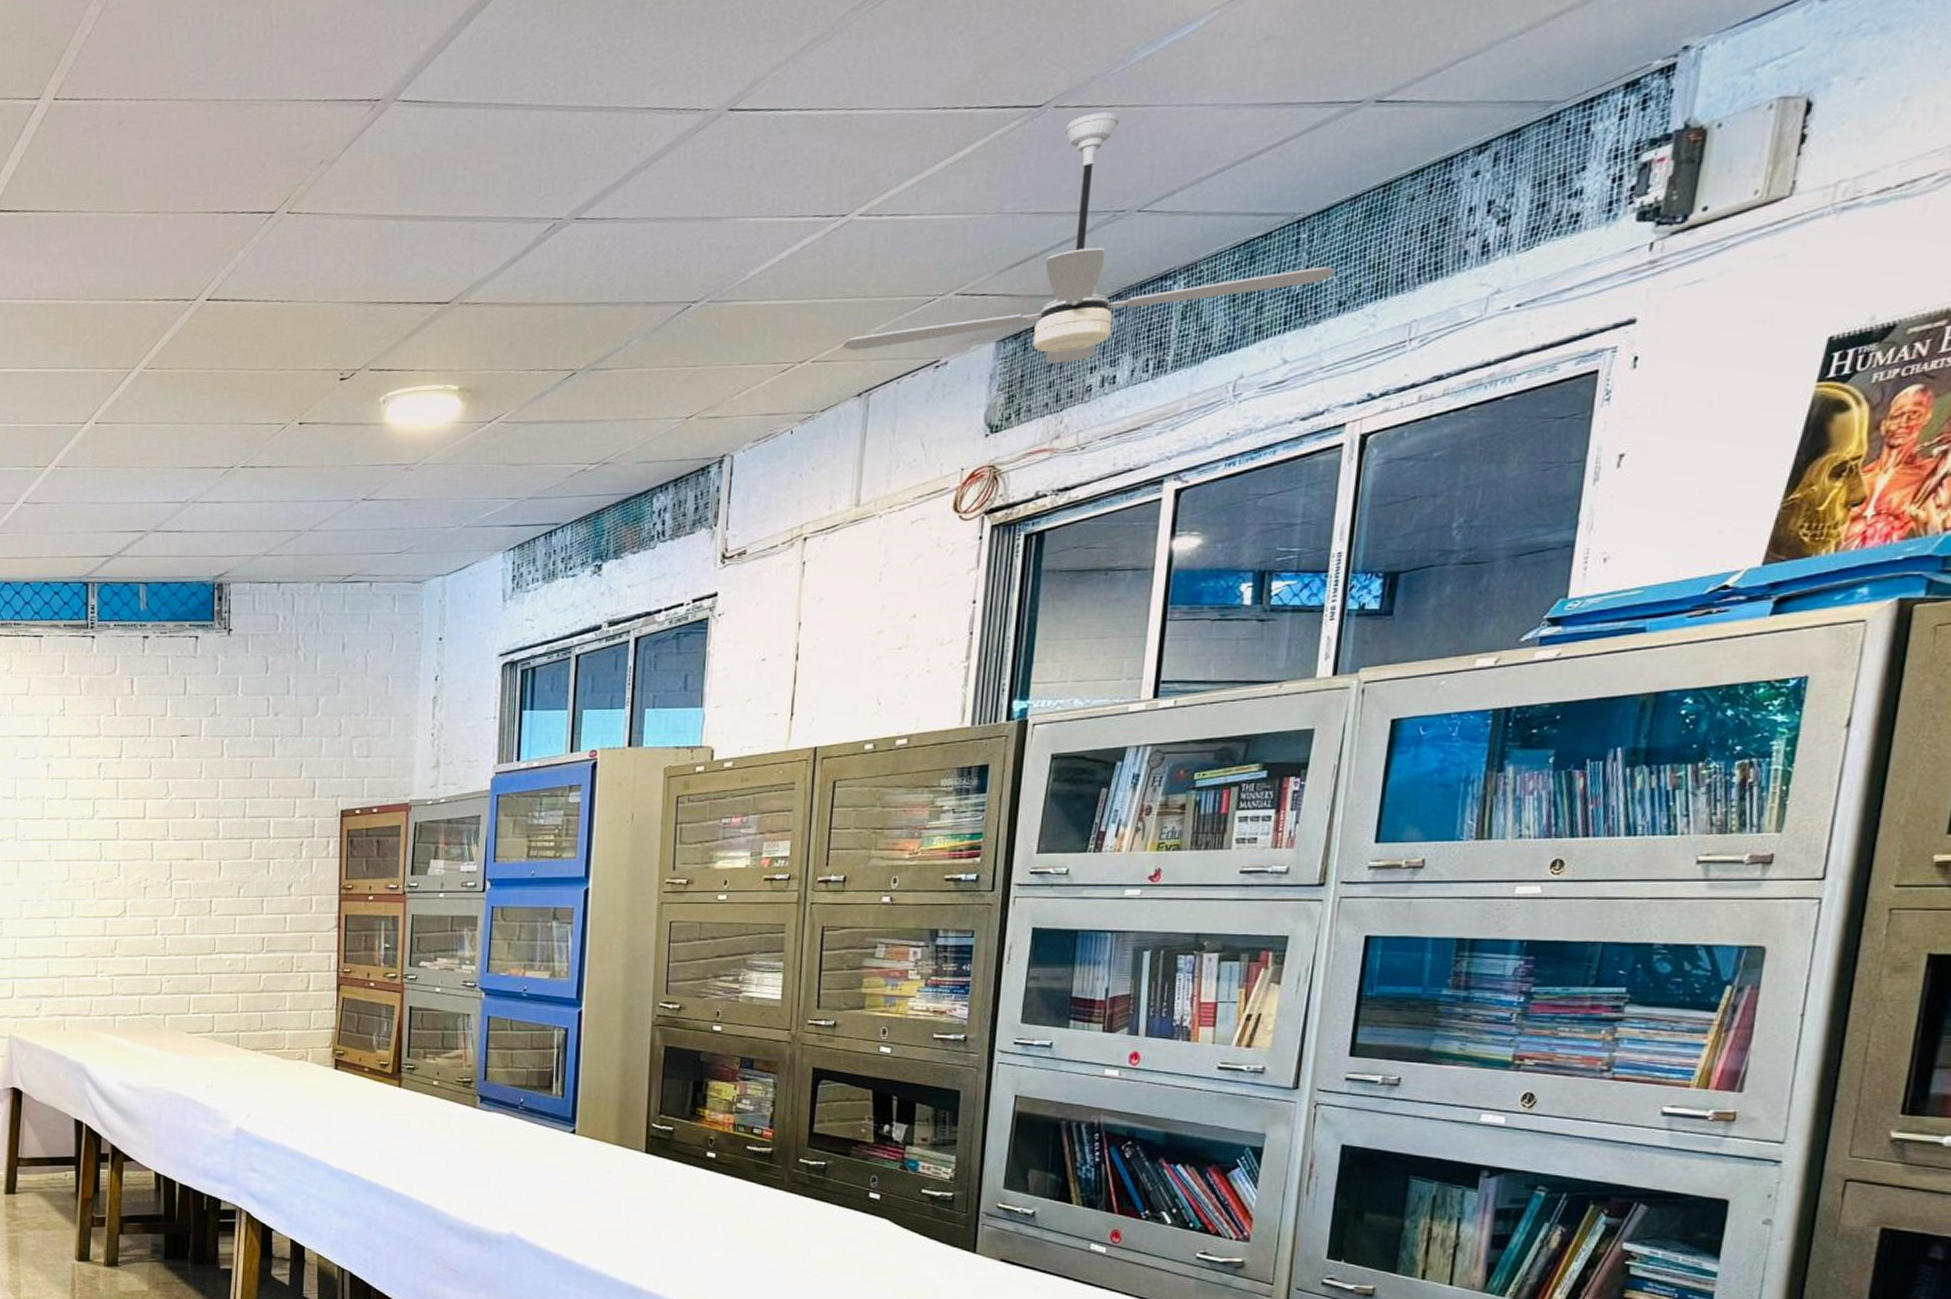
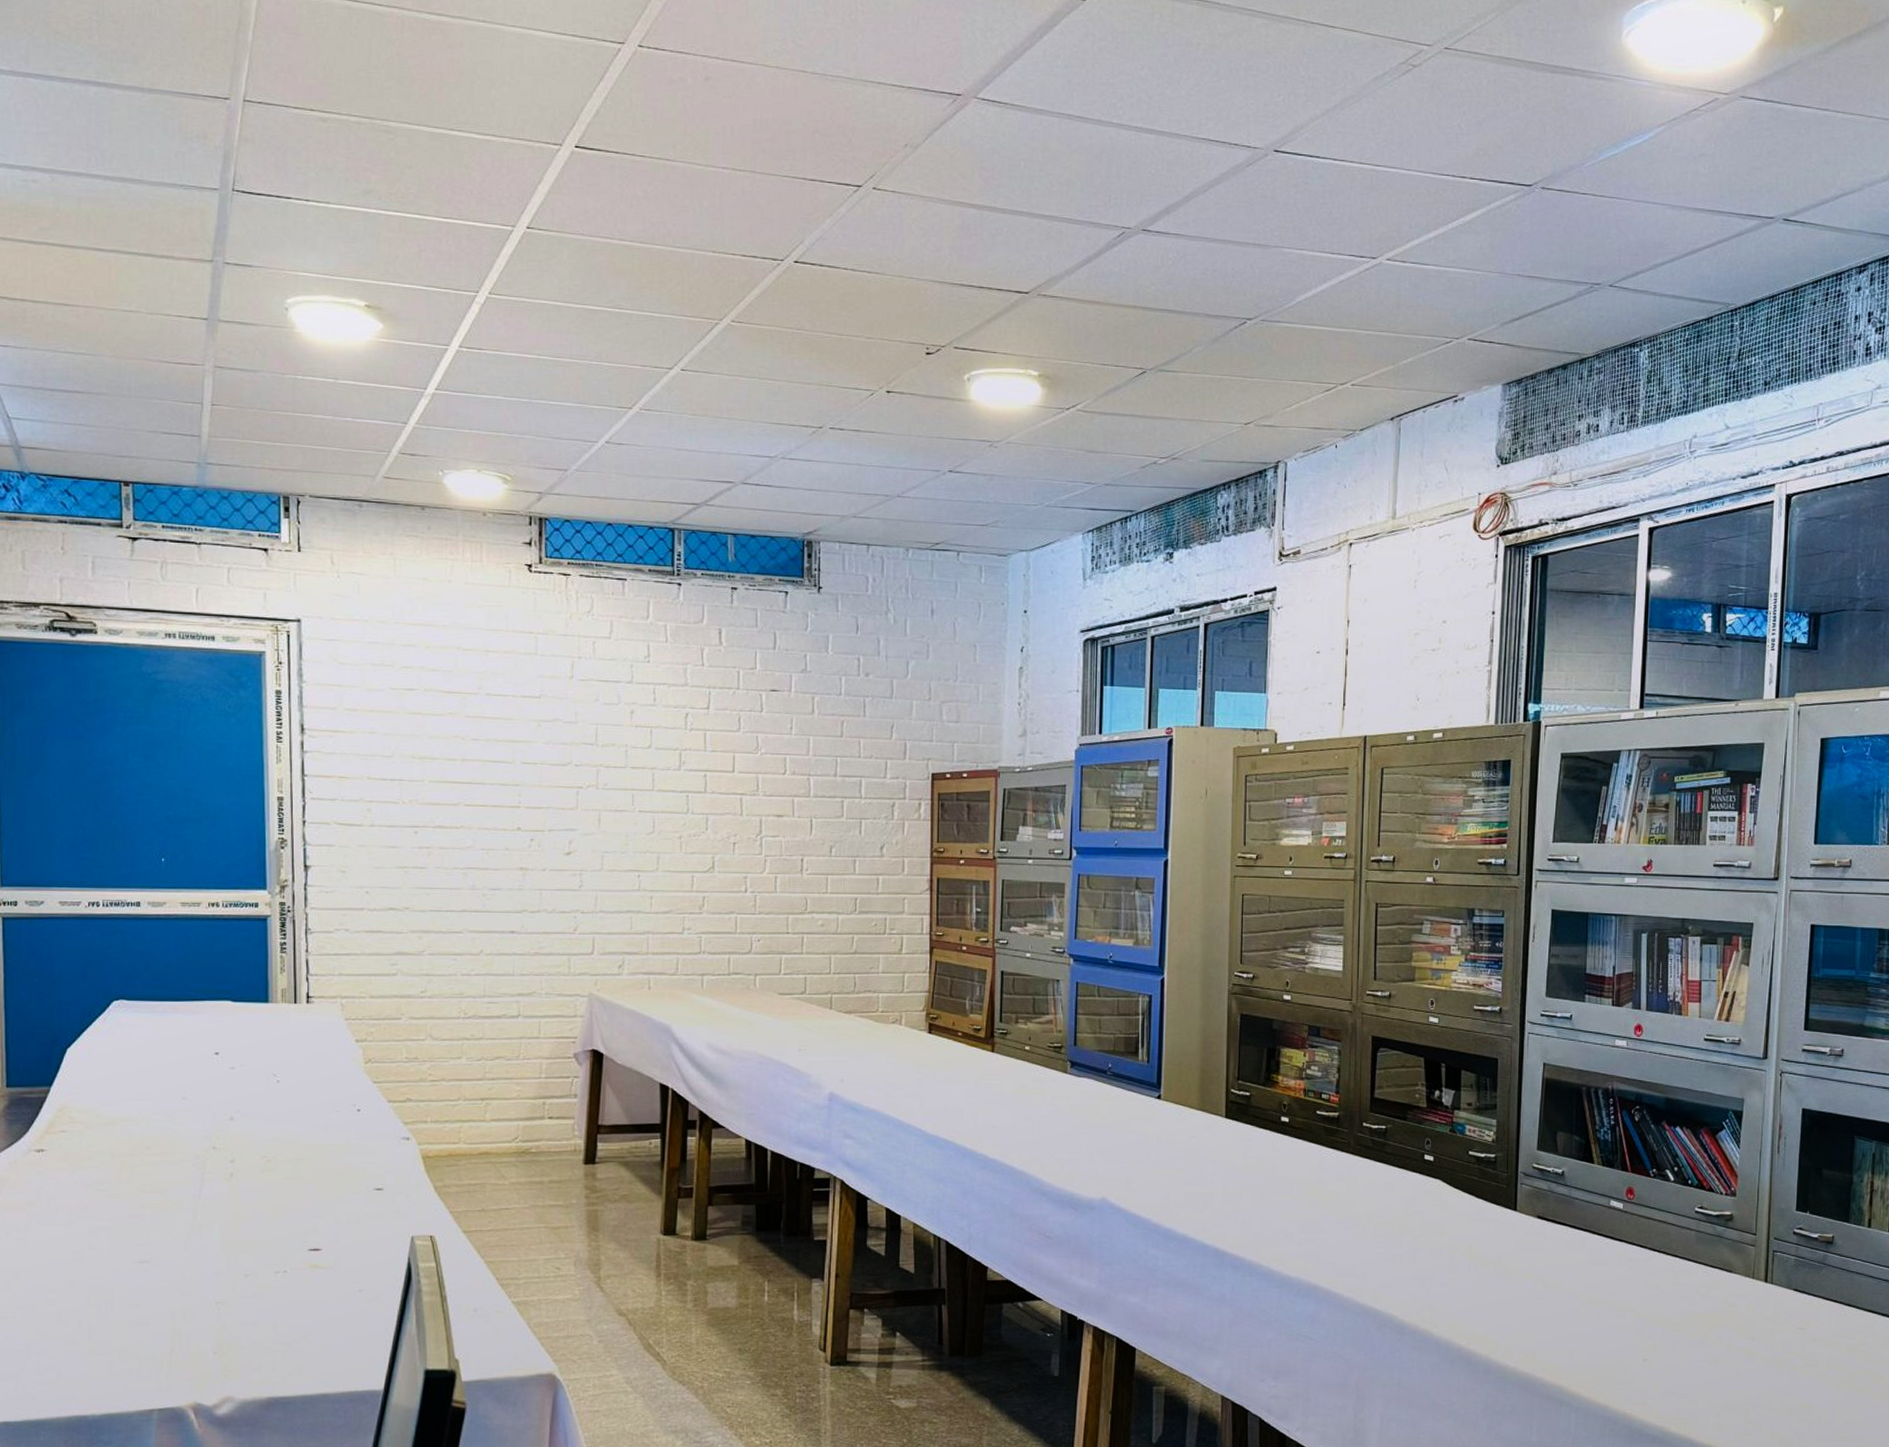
ceiling fan: present [843,111,1336,364] -> none [1377,198,1761,409]

